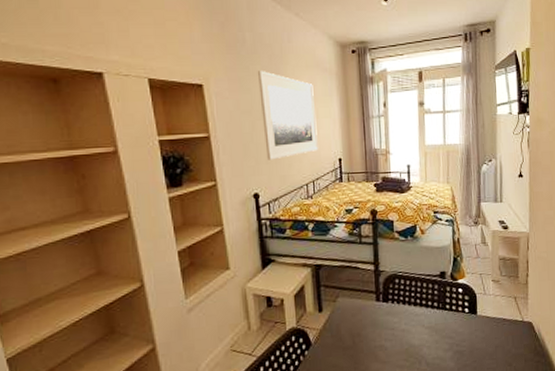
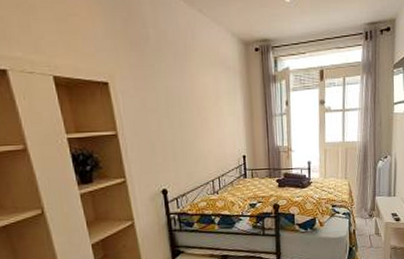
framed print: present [257,70,318,160] -> none [162,67,223,158]

